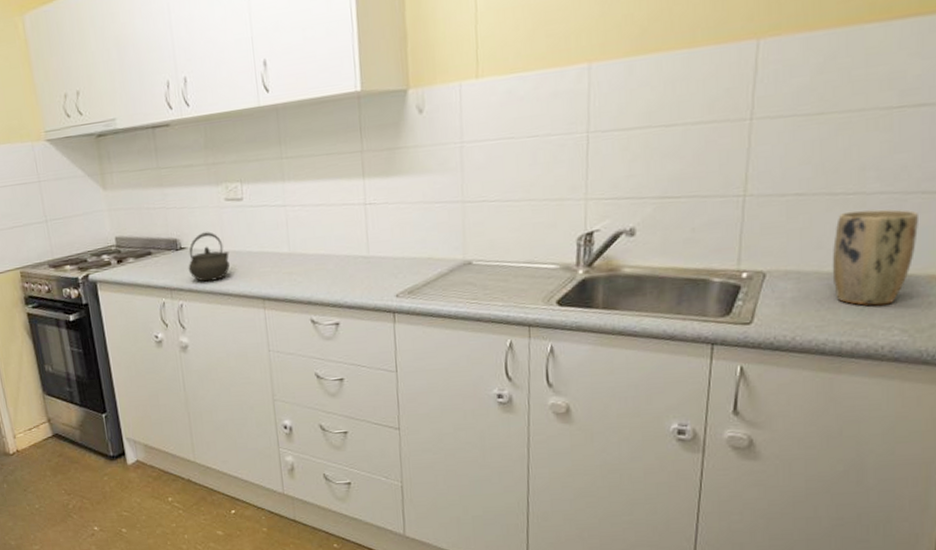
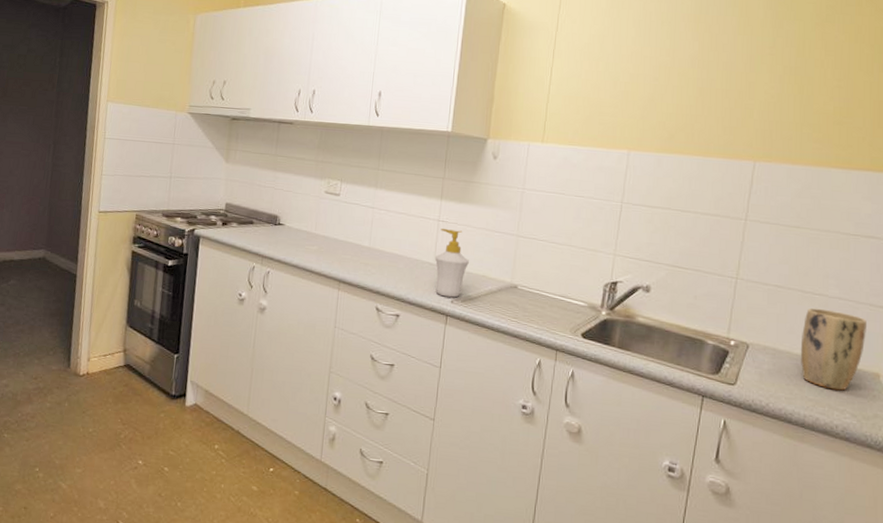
kettle: present [188,232,231,282] -> none [281,215,319,257]
soap bottle: none [368,210,410,292] -> present [434,229,469,298]

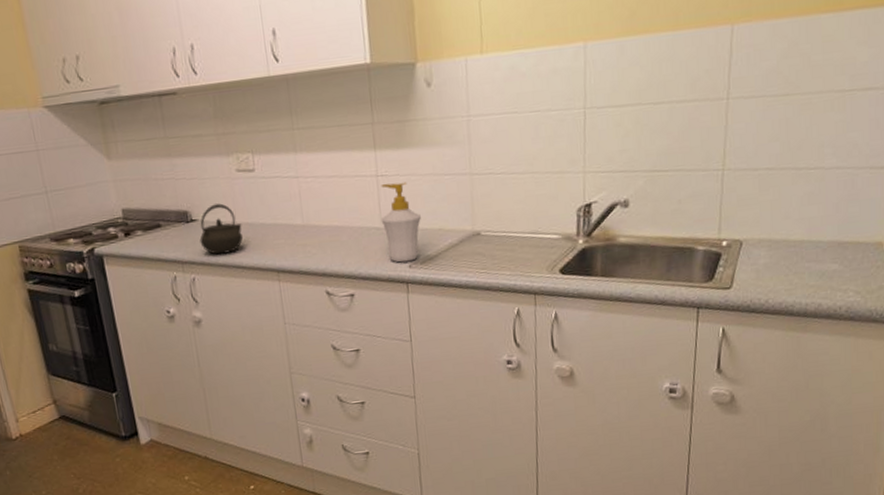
kettle: none [281,215,319,257] -> present [199,203,244,255]
plant pot: present [800,308,867,391] -> none [797,182,867,270]

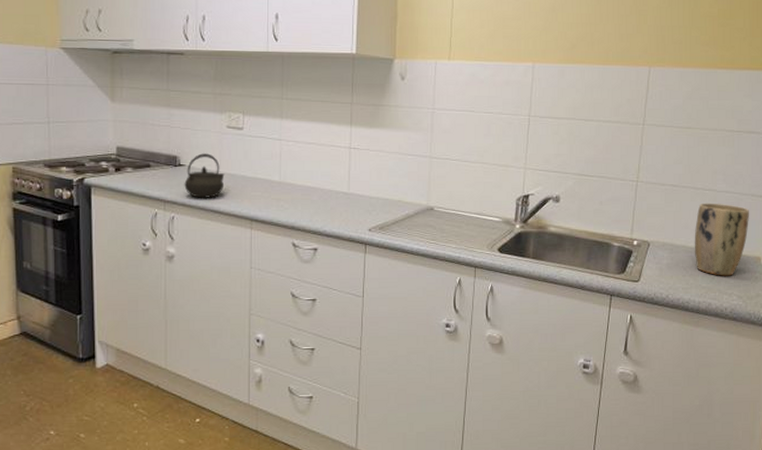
soap bottle: present [381,182,421,263] -> none [349,156,384,226]
plant pot: none [797,182,867,270] -> present [694,203,749,276]

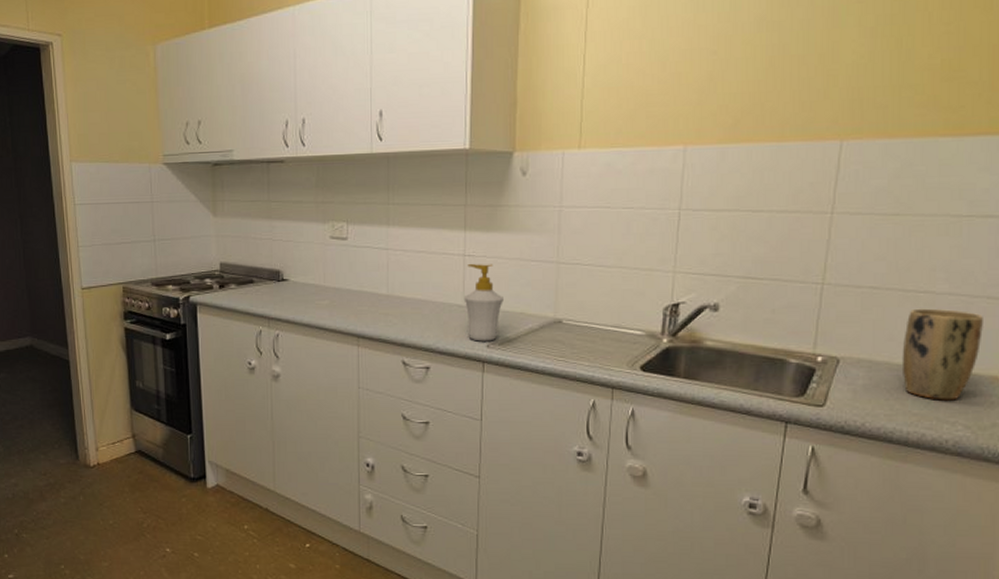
kettle: present [184,153,225,198] -> none [288,266,329,314]
soap bottle: none [349,156,384,226] -> present [463,264,503,341]

